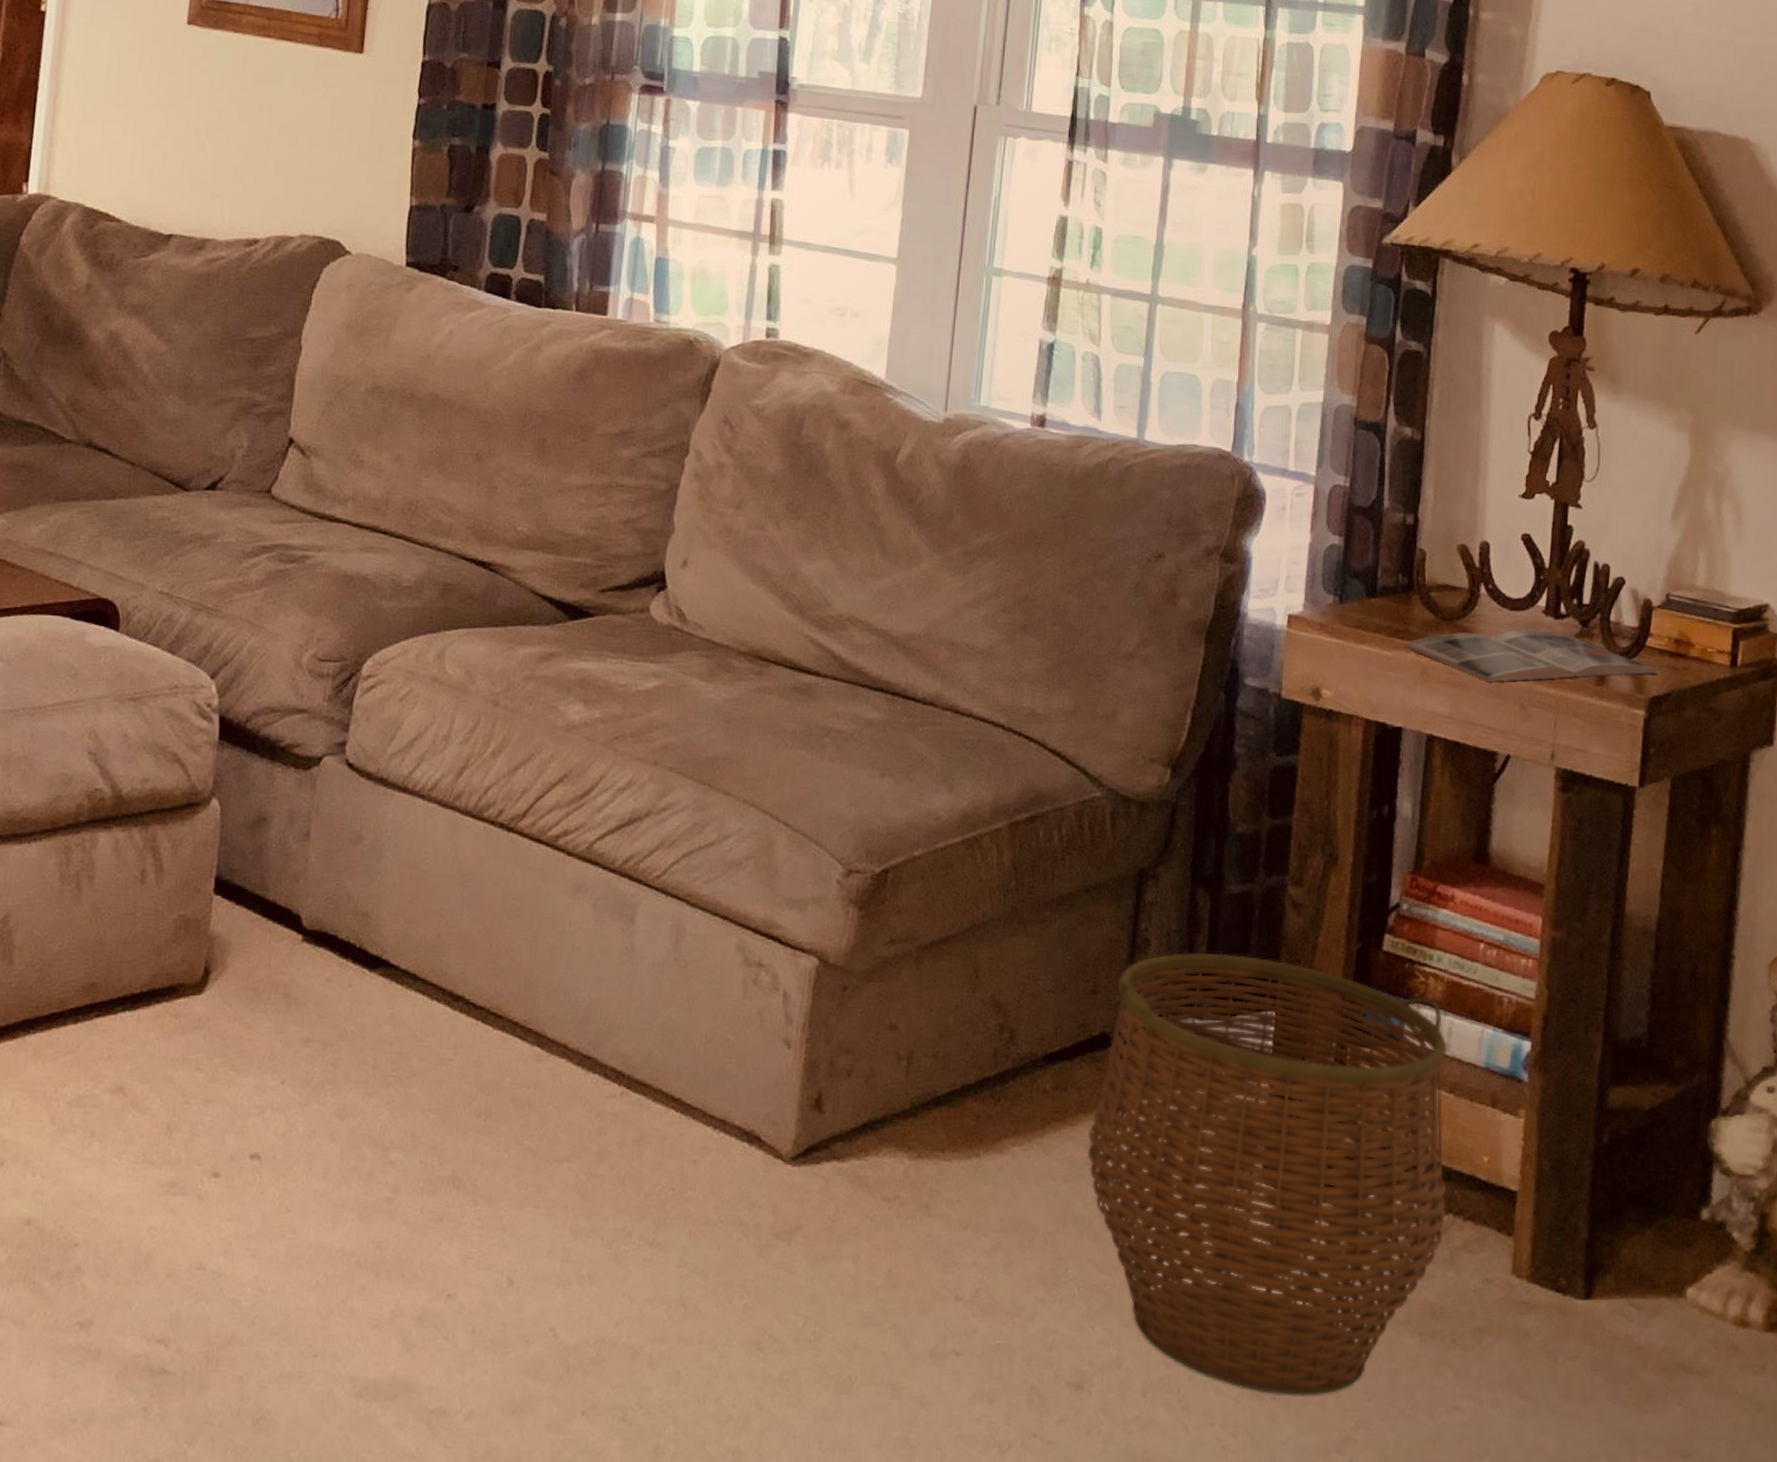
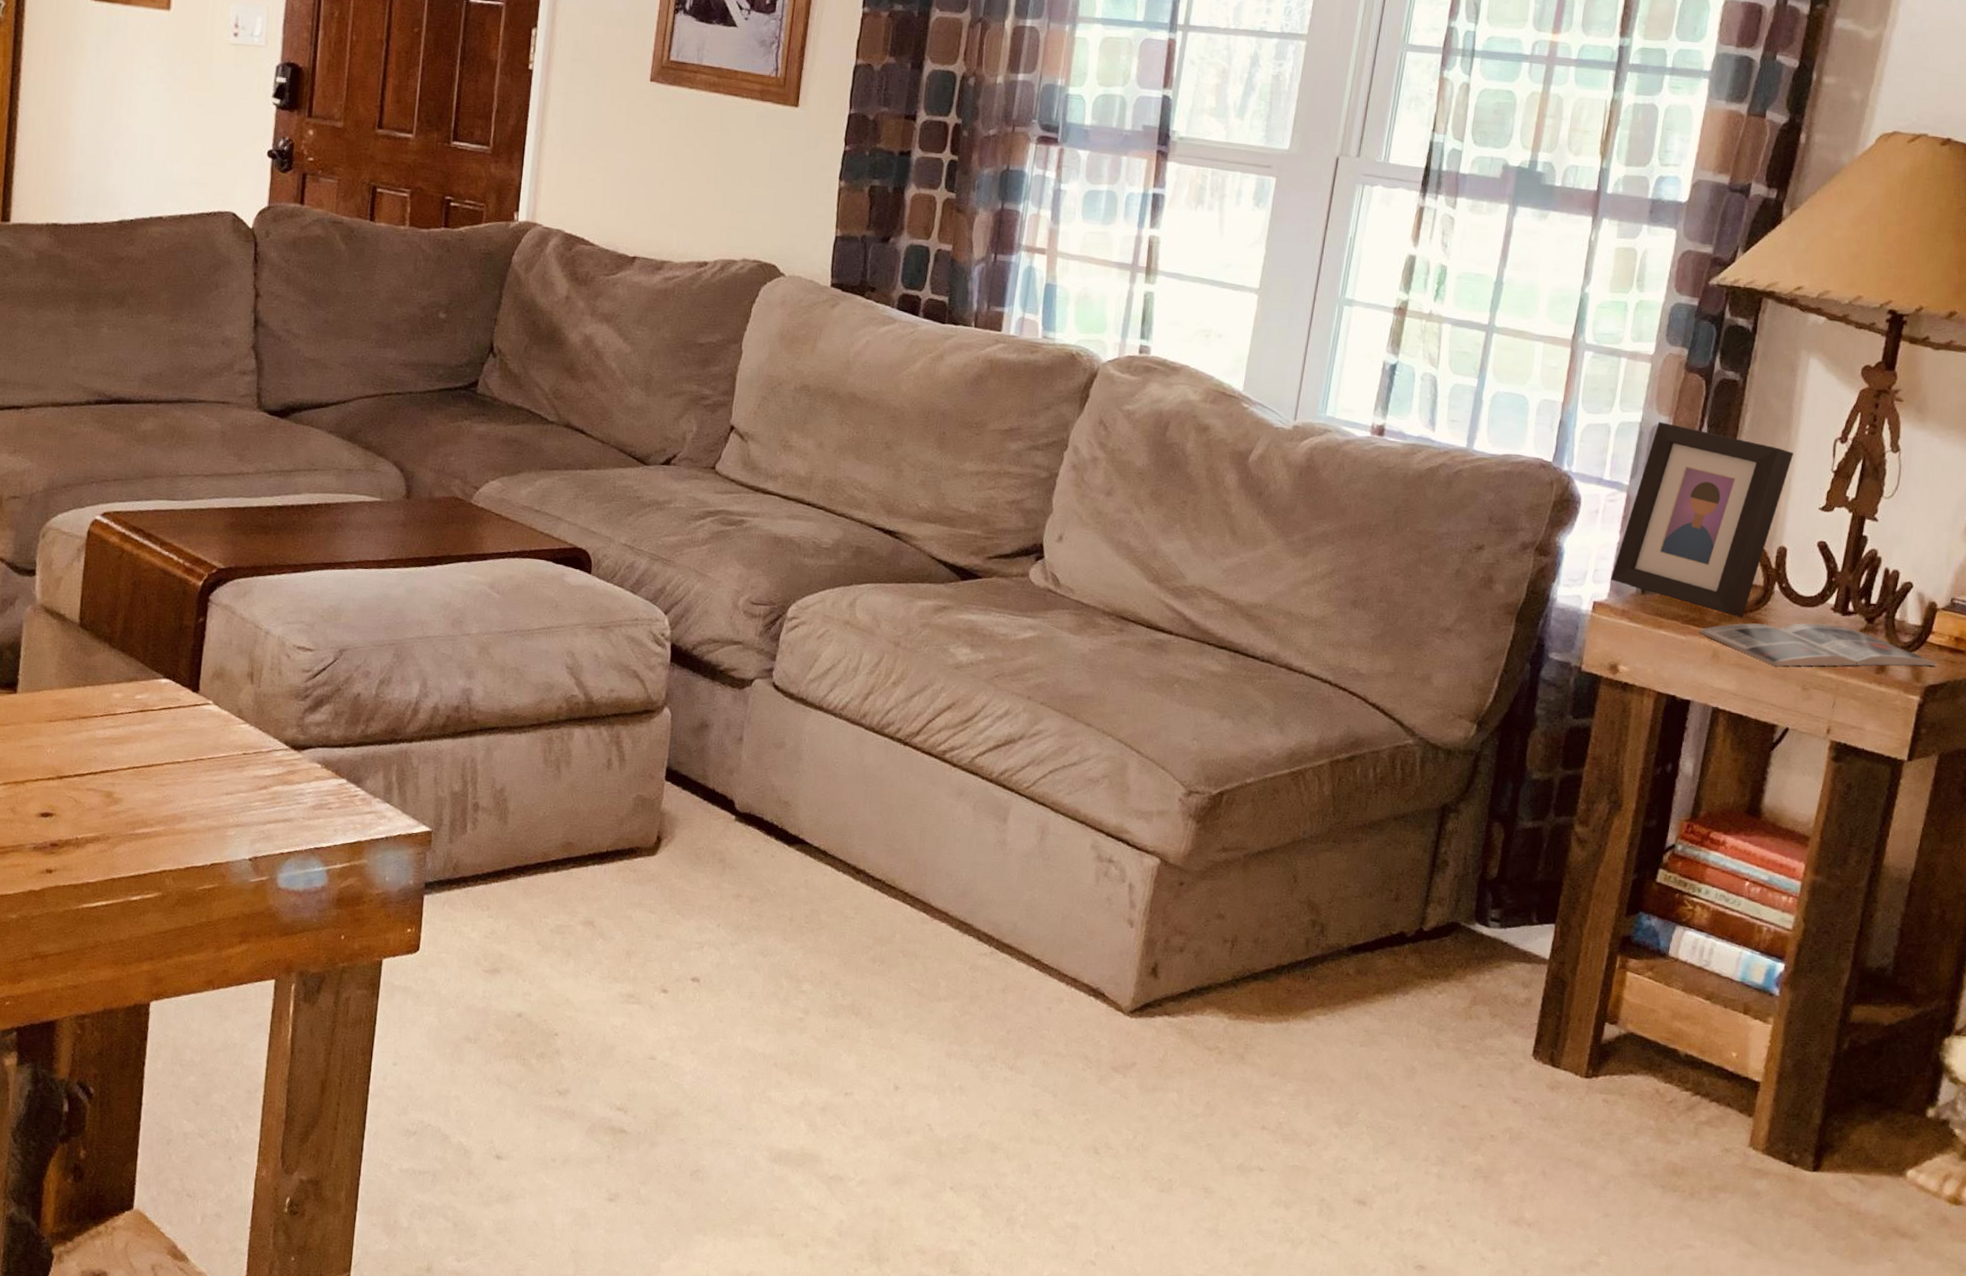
basket: present [1087,952,1447,1395] -> none [1381,873,1708,1226]
picture frame: none [1304,402,1487,627] -> present [1610,422,1793,618]

